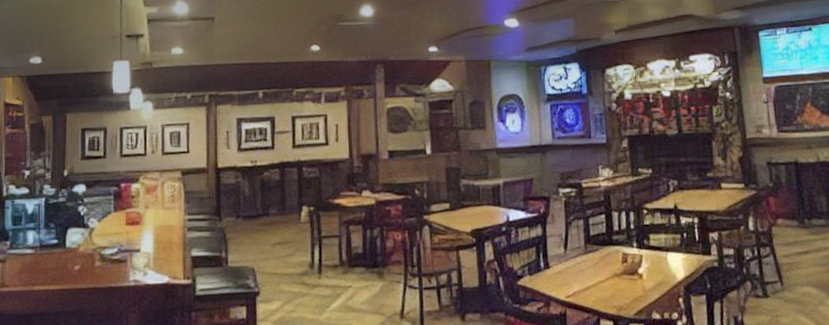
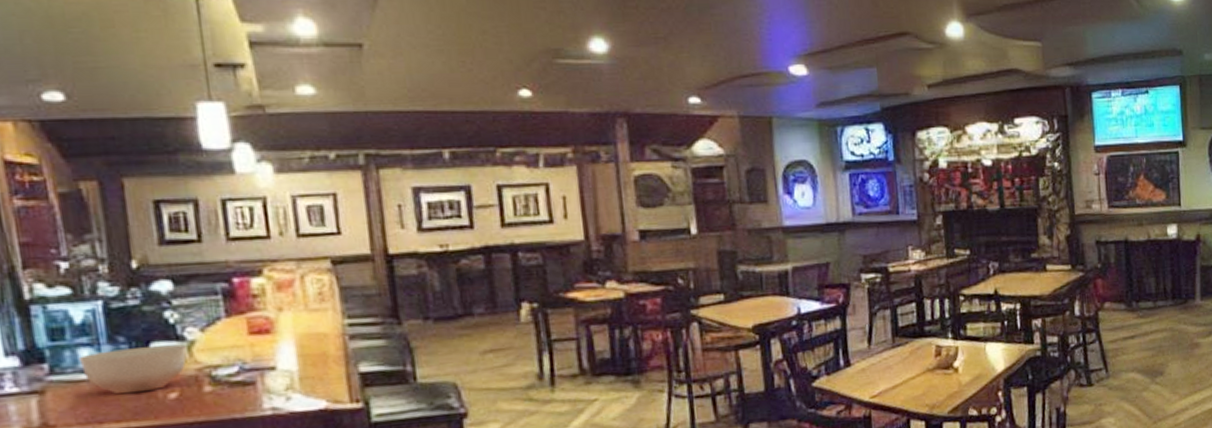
bowl: none [27,230,89,265] -> present [78,344,188,395]

